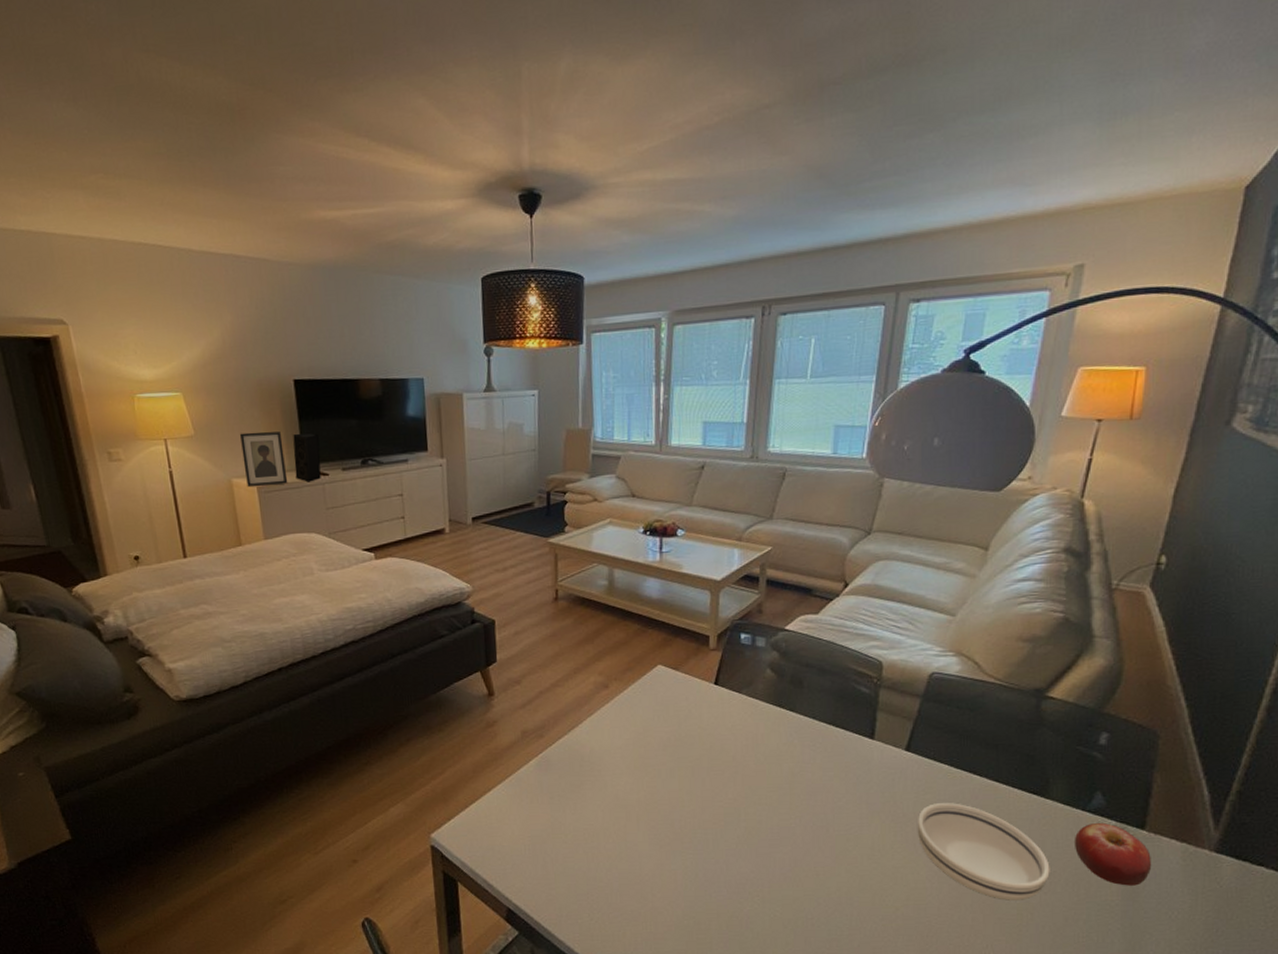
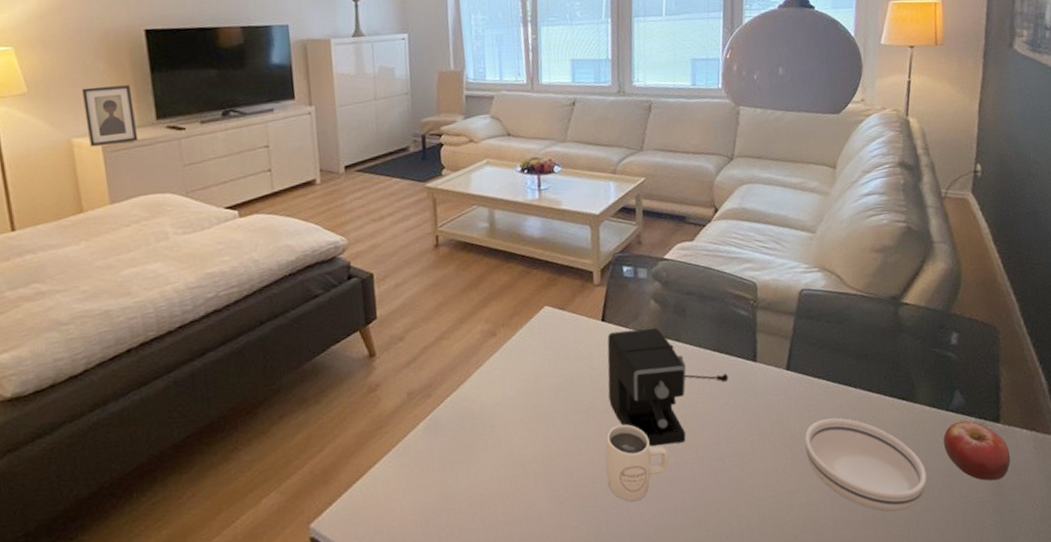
speaker: present [293,432,321,482] -> none [144,84,177,138]
mug: none [707,783,772,855] -> present [605,424,669,502]
coffee maker: none [715,695,842,808] -> present [607,328,729,447]

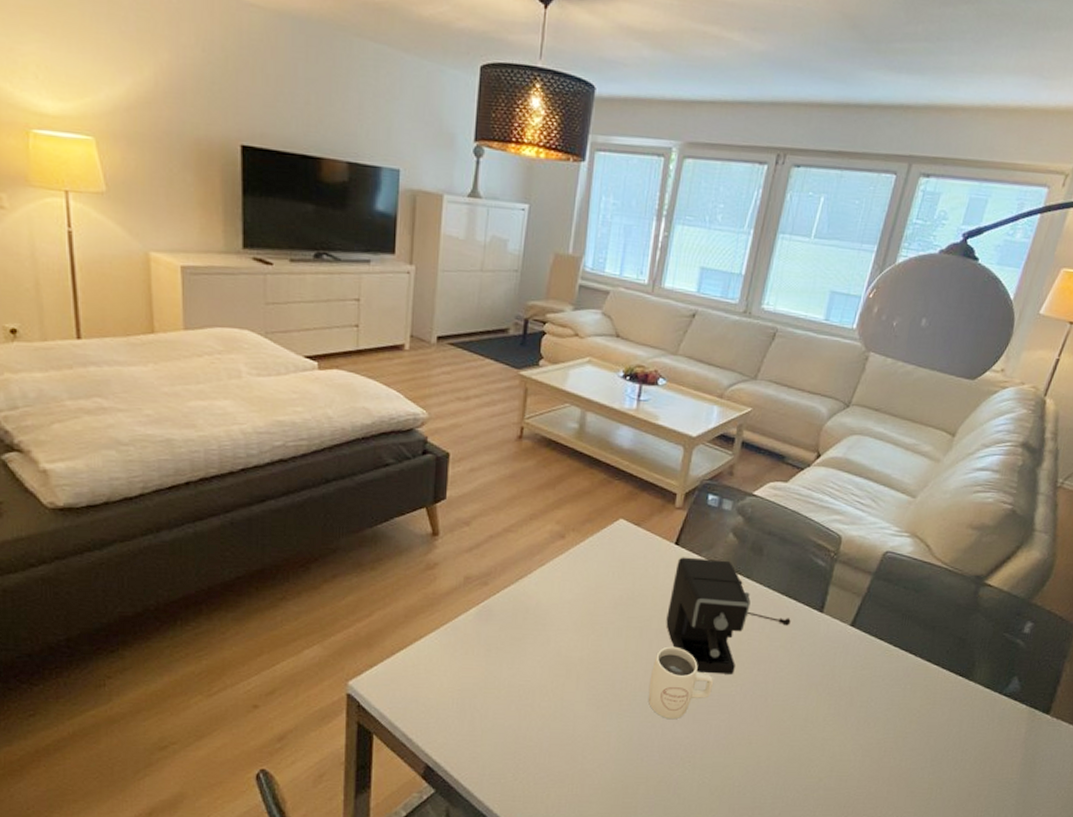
picture frame: present [82,85,139,147] -> none [166,198,221,268]
bowl: present [804,417,927,512] -> none [849,678,964,775]
fruit: present [943,420,1011,481] -> none [987,705,1051,766]

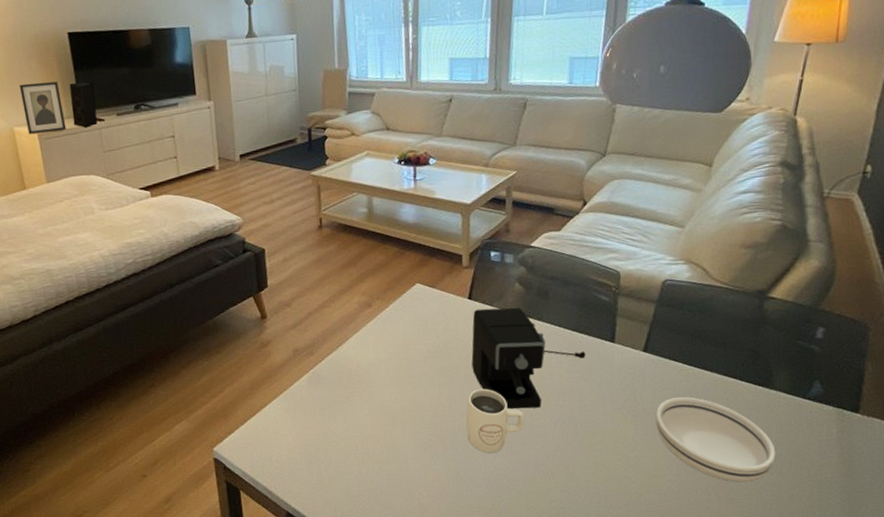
picture frame: none [166,198,221,268] -> present [20,82,67,135]
speaker: none [231,209,265,270] -> present [69,81,98,128]
bowl: none [849,678,964,775] -> present [655,396,776,483]

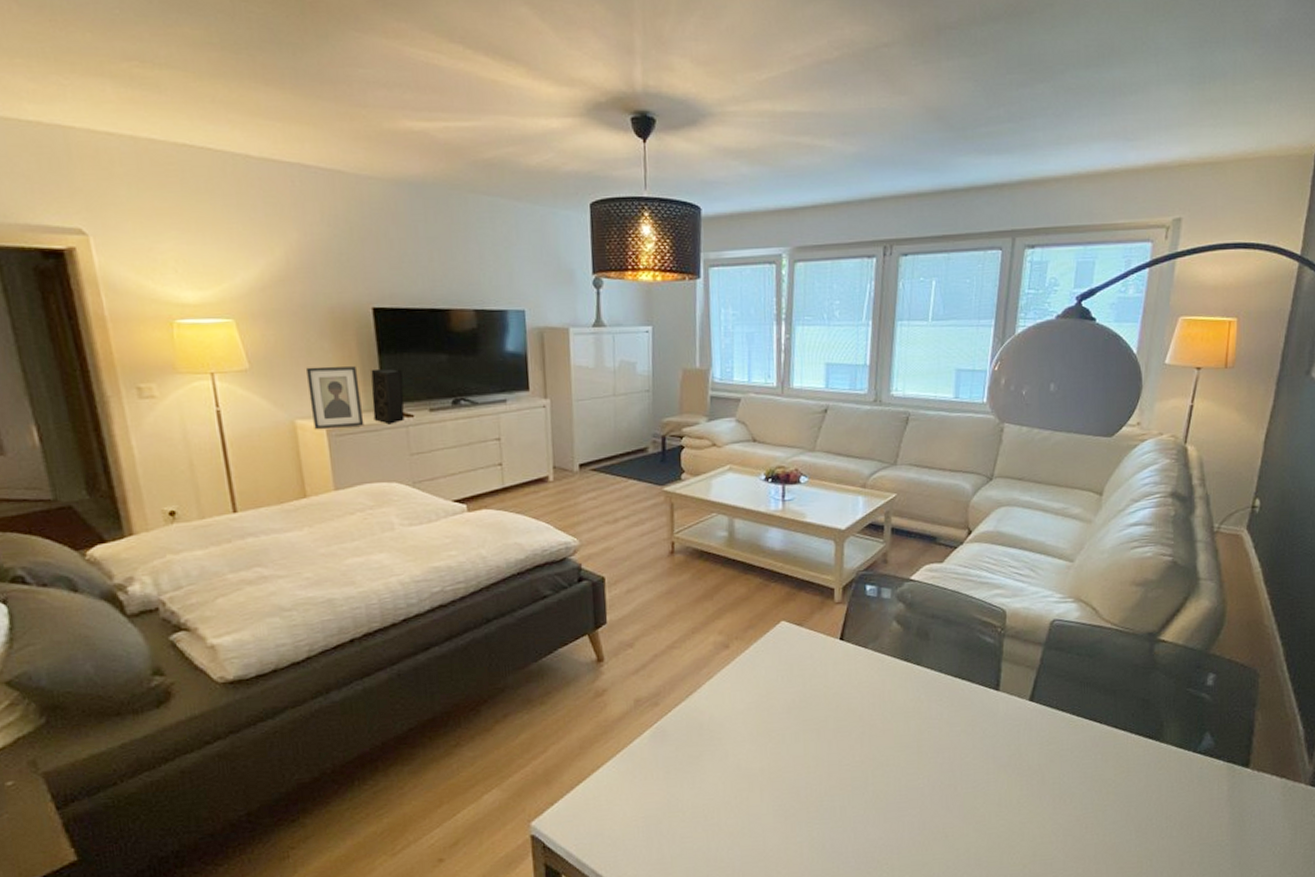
mug: present [466,388,525,454] -> none [834,744,900,822]
coffee maker: present [471,307,586,409] -> none [842,650,968,769]
bowl: present [655,396,776,483] -> none [1042,751,1166,849]

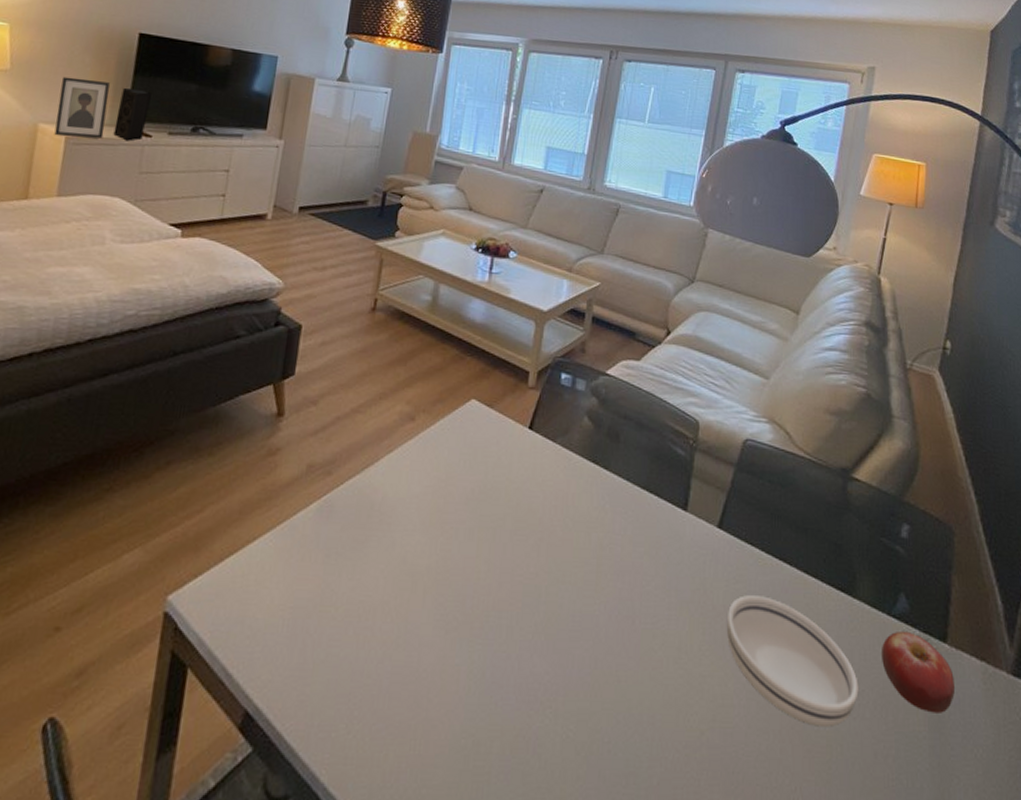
bowl: none [1042,751,1166,849] -> present [726,594,859,727]
fruit: none [1187,763,1257,825] -> present [880,630,956,713]

